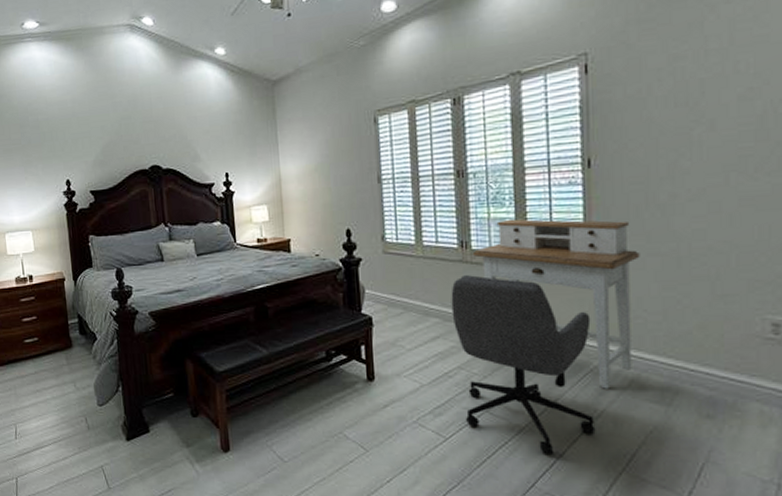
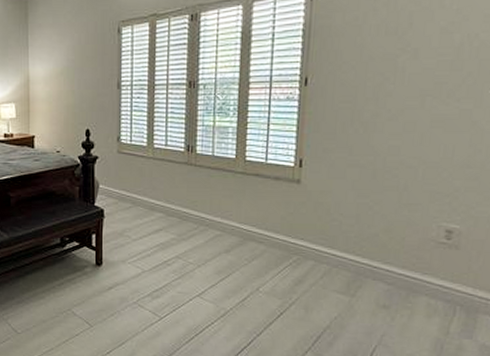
office chair: present [451,275,596,454] -> none [174,176,294,334]
desk: present [472,219,640,389] -> none [197,128,342,281]

